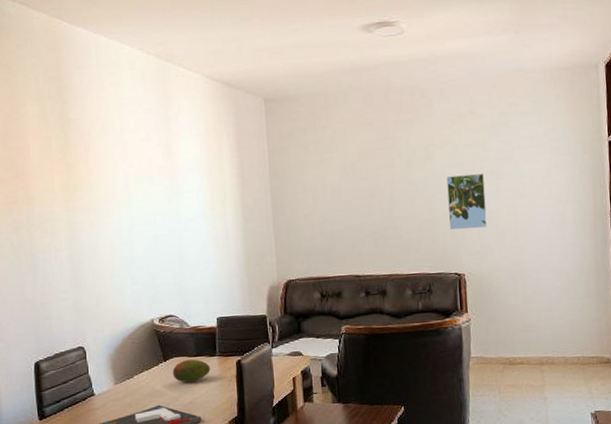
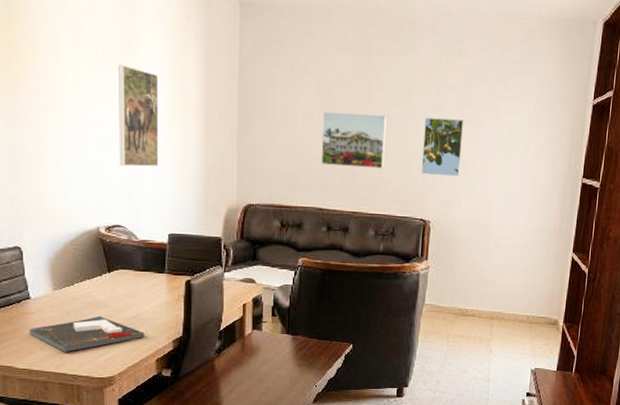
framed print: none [161,169,203,260] -> present [118,65,159,167]
fruit: present [172,359,211,383] -> none [116,274,158,297]
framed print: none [350,179,413,234] -> present [321,112,386,169]

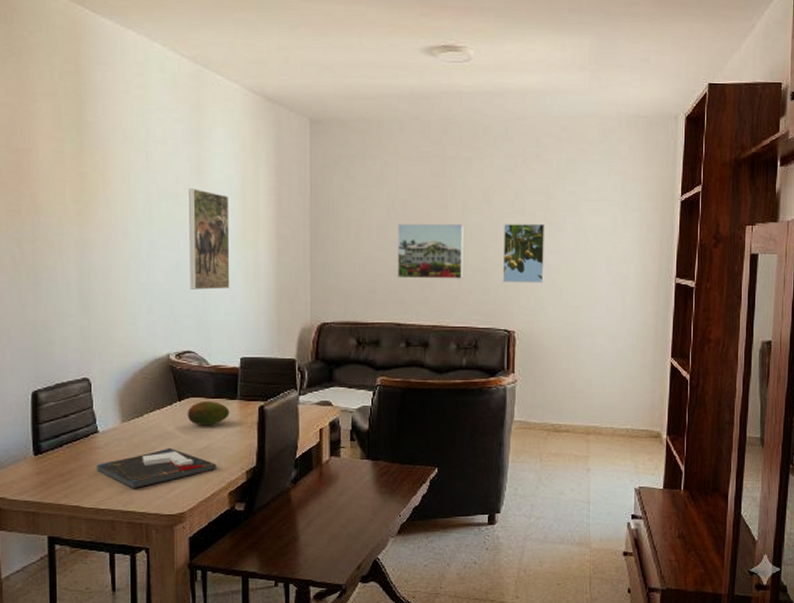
fruit: none [116,274,158,297] -> present [187,401,230,426]

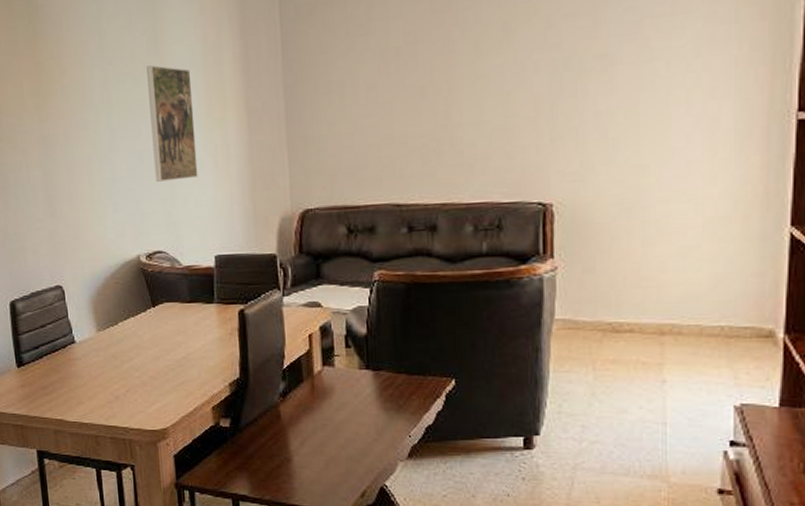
board game: present [97,447,216,488] -> none [77,358,197,402]
fruit: present [187,401,230,426] -> none [162,306,207,334]
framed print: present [397,223,463,279] -> none [391,69,479,148]
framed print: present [502,224,545,283] -> none [532,58,593,142]

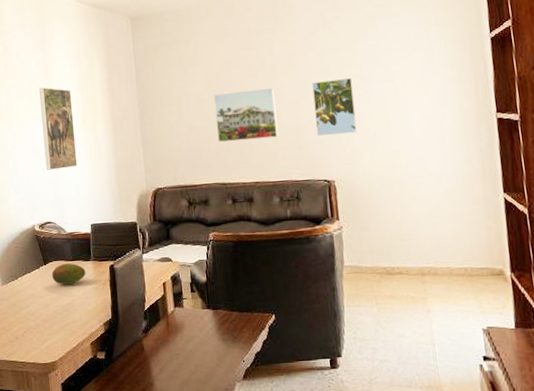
fruit: none [162,306,207,334] -> present [51,263,86,285]
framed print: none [391,69,479,148] -> present [214,87,279,143]
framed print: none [532,58,593,142] -> present [312,78,358,137]

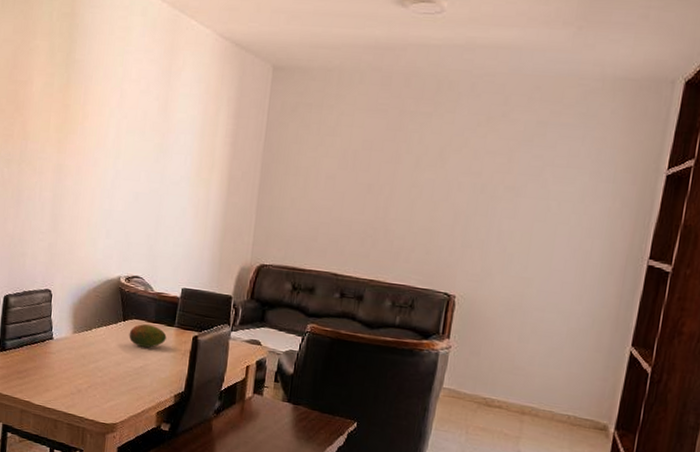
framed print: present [39,87,78,170] -> none [145,125,190,222]
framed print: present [214,87,279,143] -> none [339,175,414,236]
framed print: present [312,78,358,137] -> none [448,184,503,250]

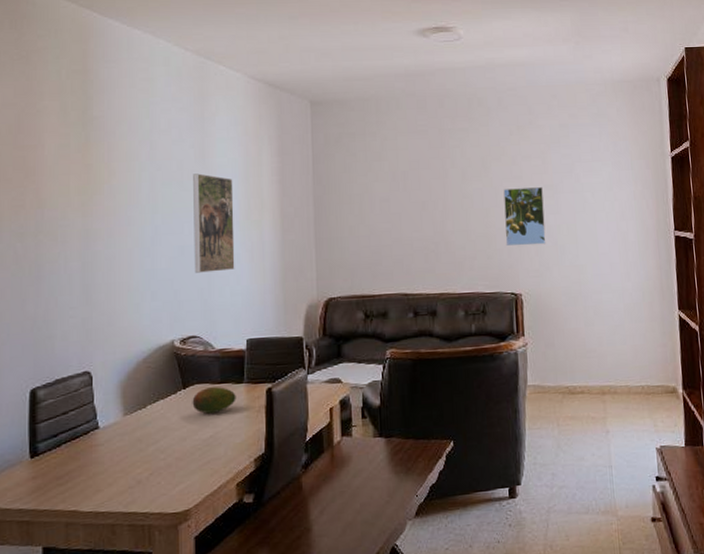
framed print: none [145,125,190,222] -> present [193,173,235,273]
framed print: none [448,184,503,250] -> present [503,187,546,247]

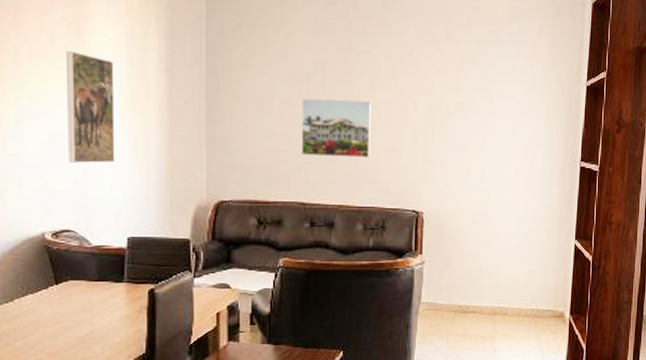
fruit: present [192,387,236,414] -> none [65,285,115,311]
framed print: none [400,191,467,249] -> present [301,99,371,158]
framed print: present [503,187,546,247] -> none [411,103,455,164]

